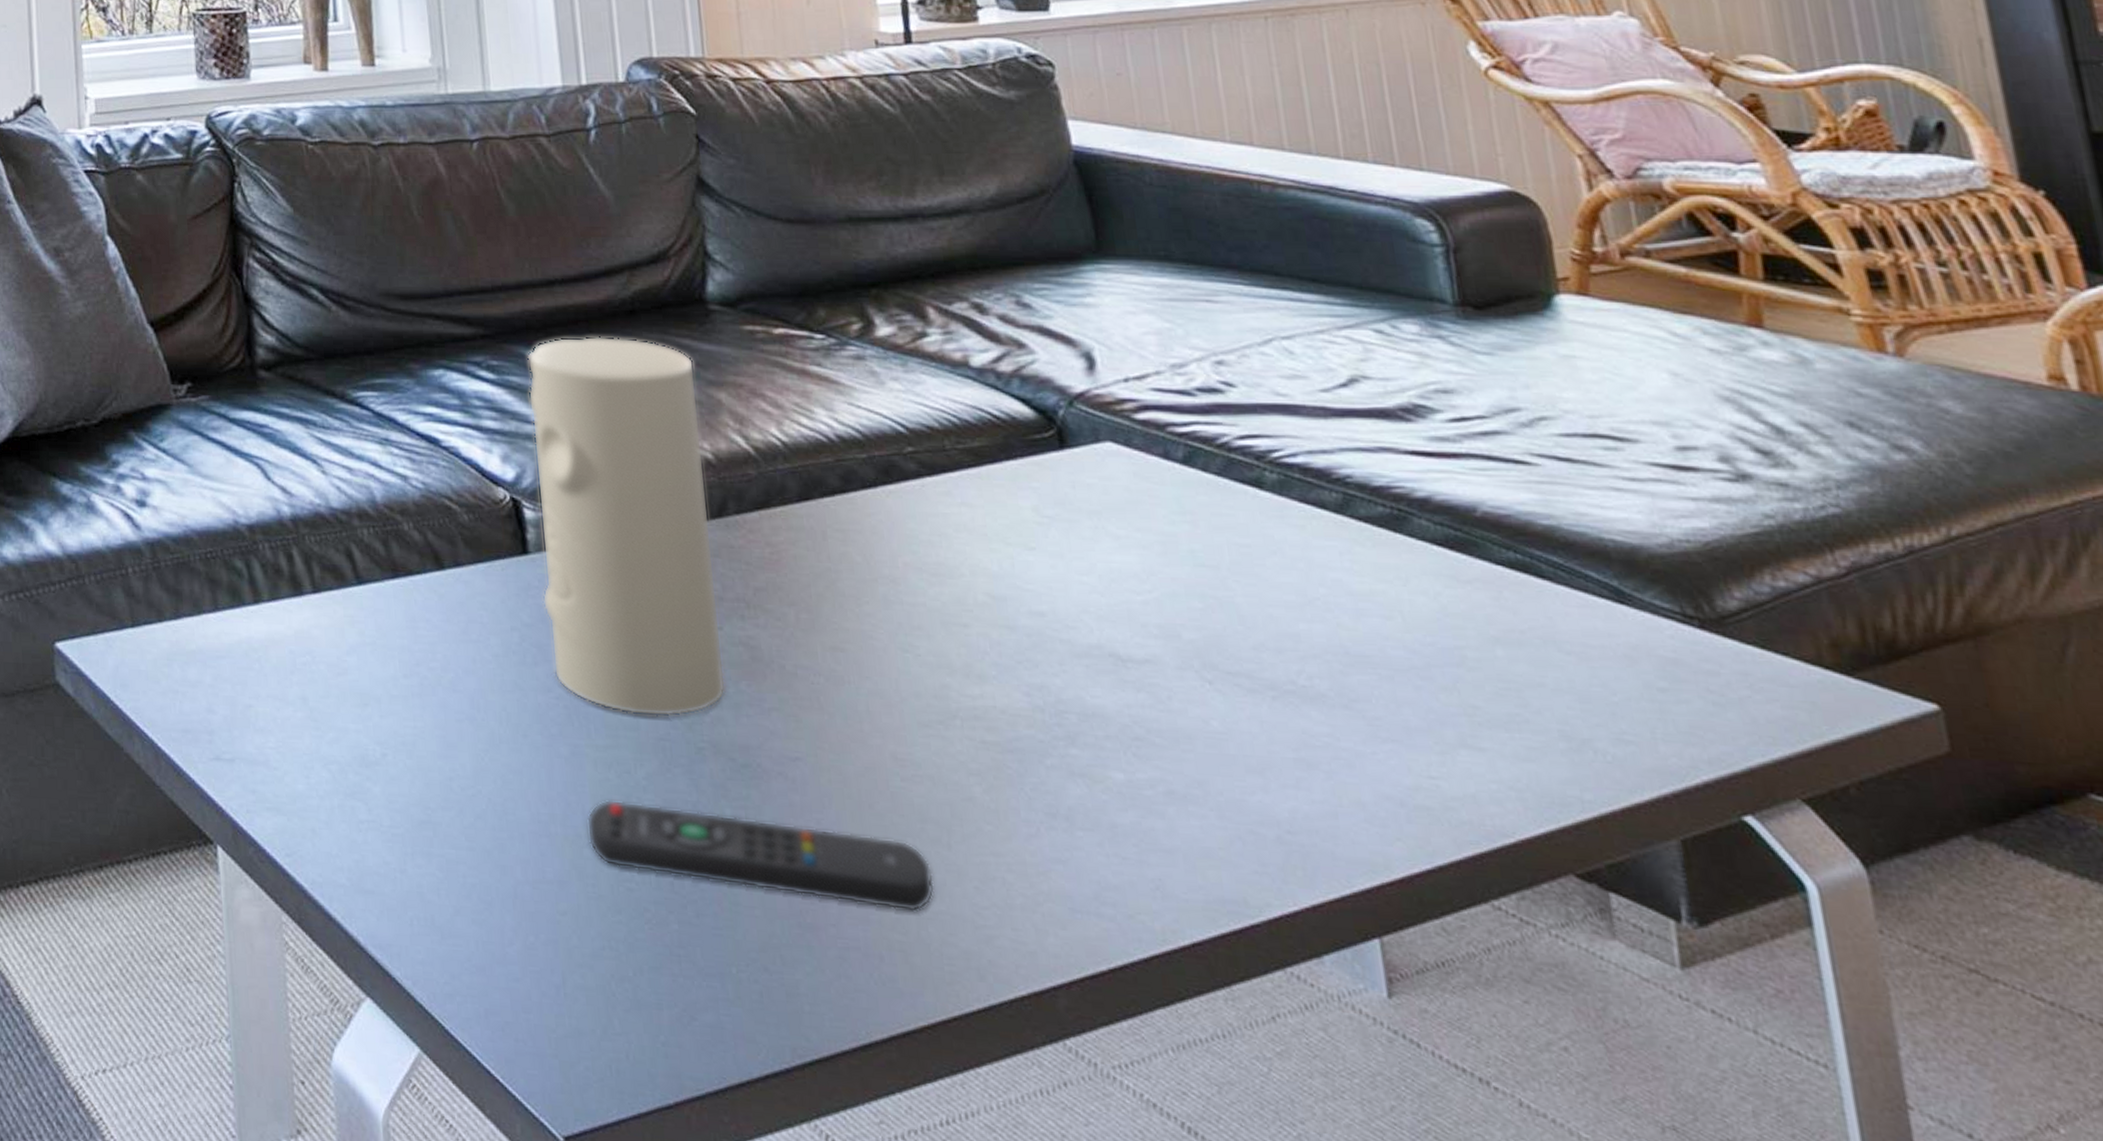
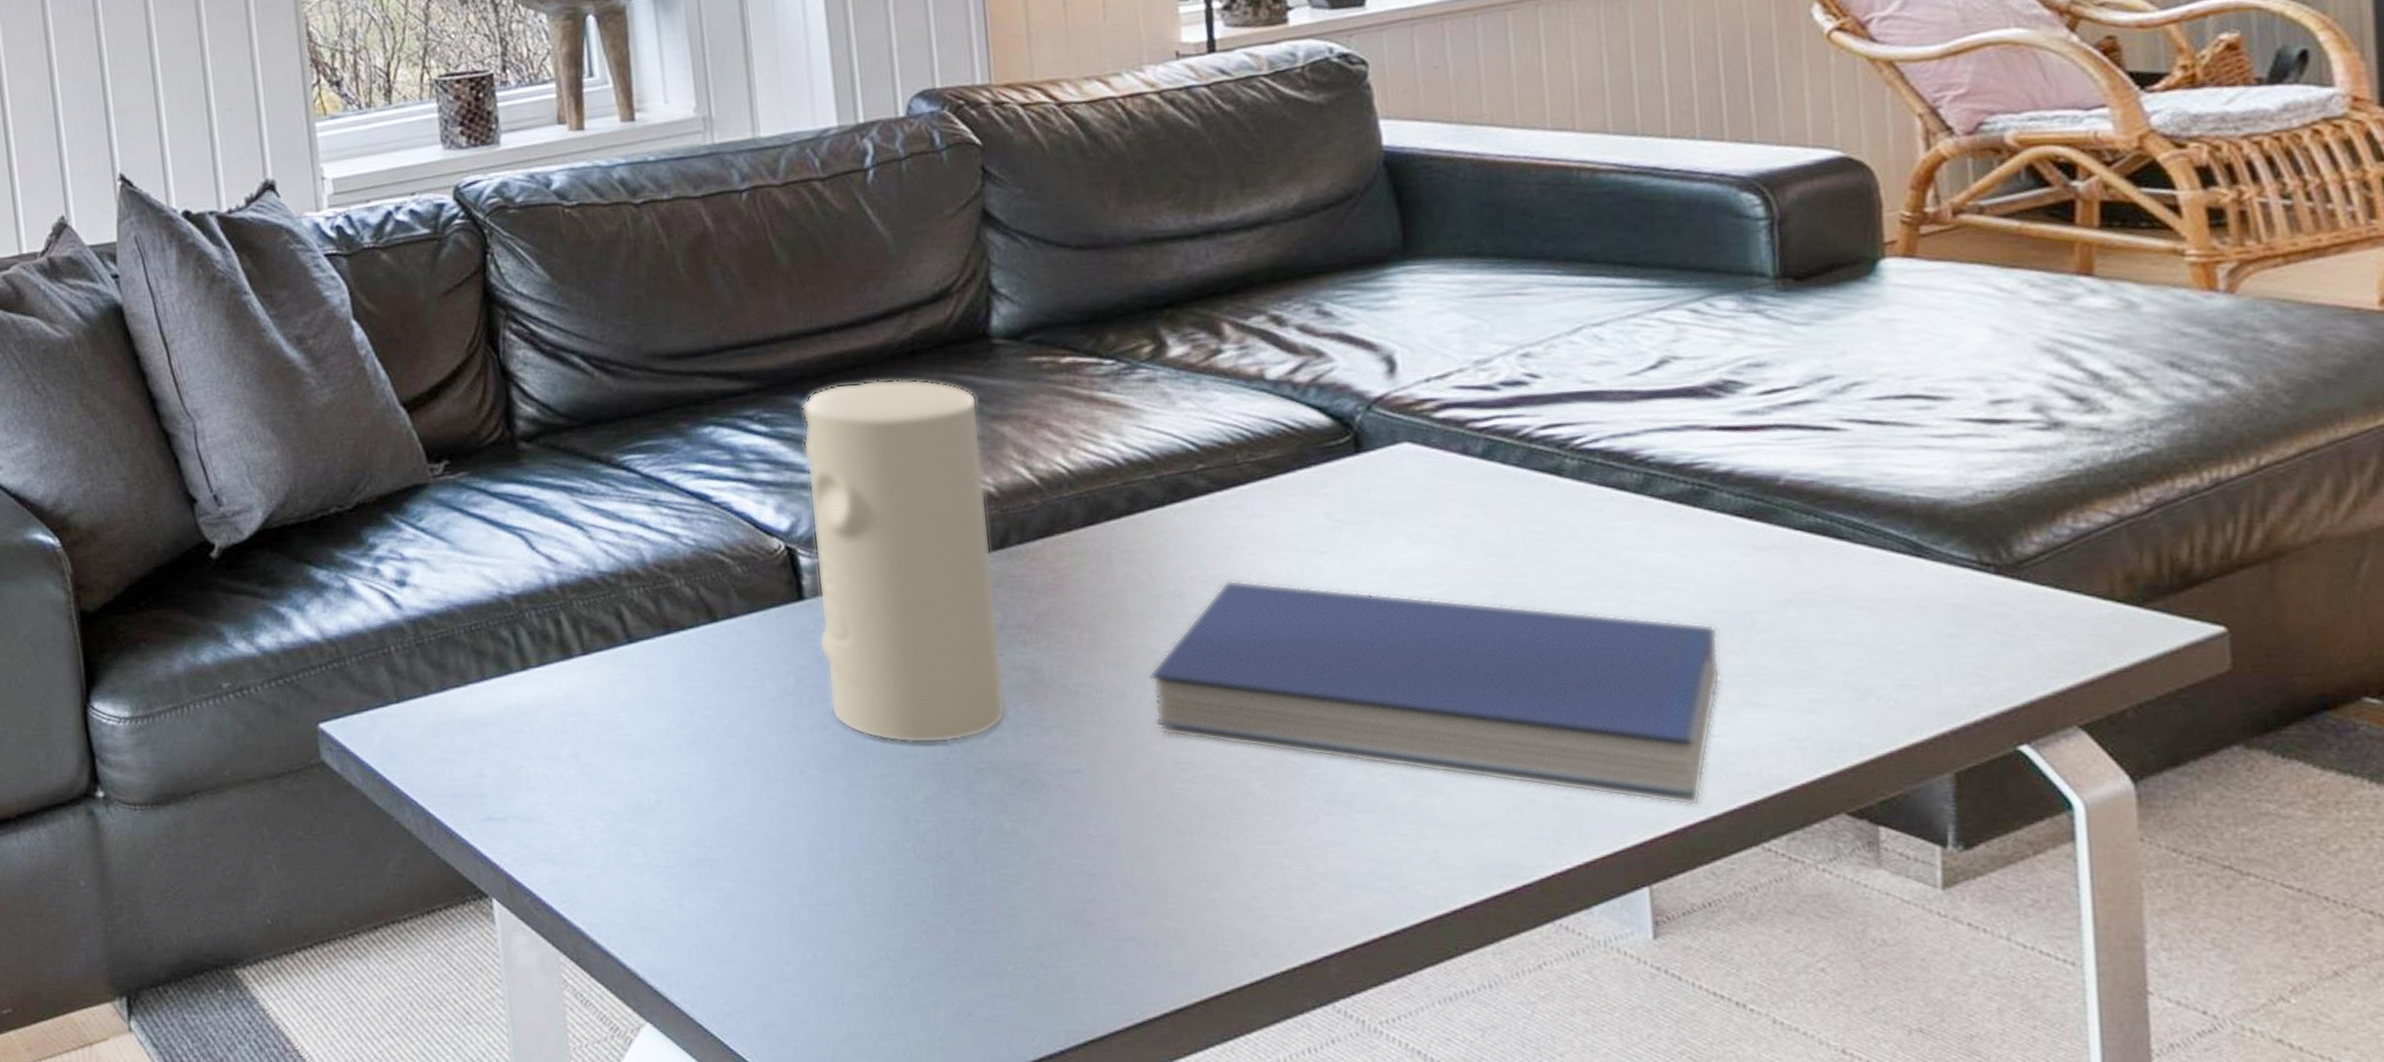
remote control: present [586,799,935,912] -> none [864,823,1211,901]
book: none [866,569,1435,853] -> present [1148,580,1721,807]

